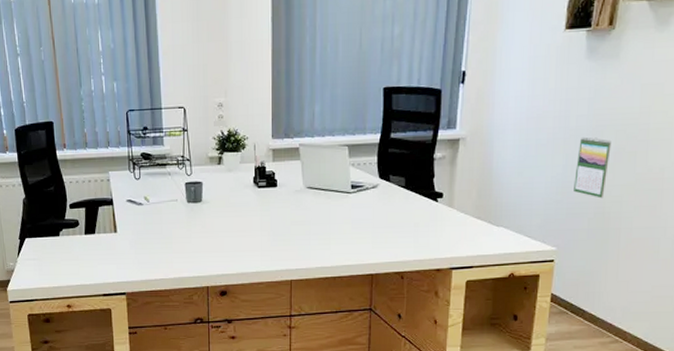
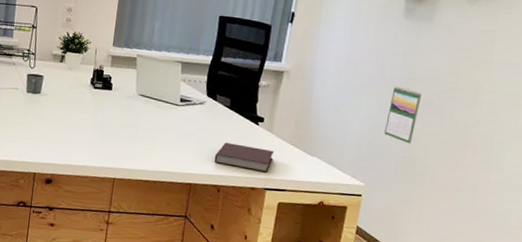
notebook: none [394,225,457,251] -> present [214,142,275,173]

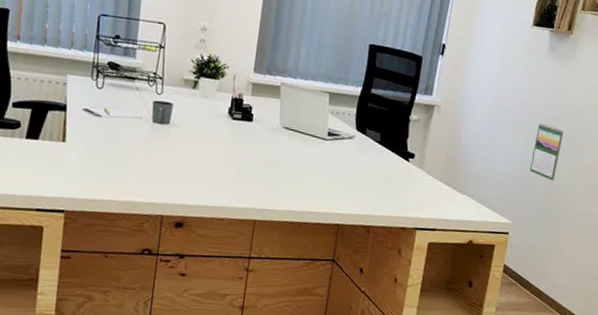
notebook: present [214,142,275,173] -> none [363,180,425,212]

